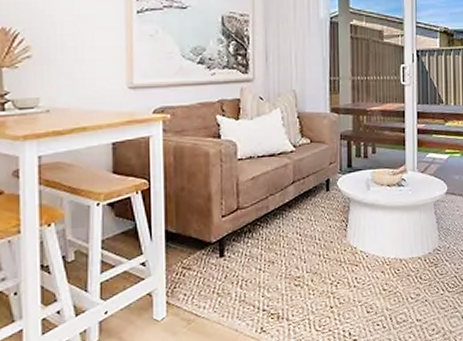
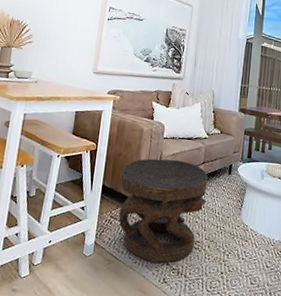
side table: none [187,184,302,312] -> present [118,158,208,263]

